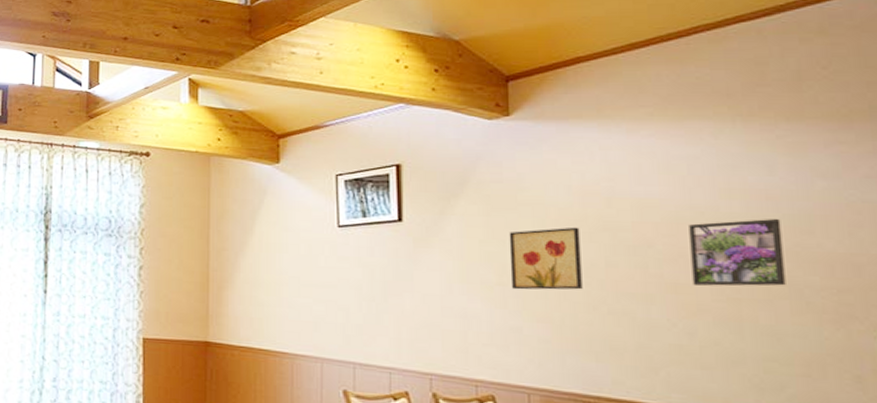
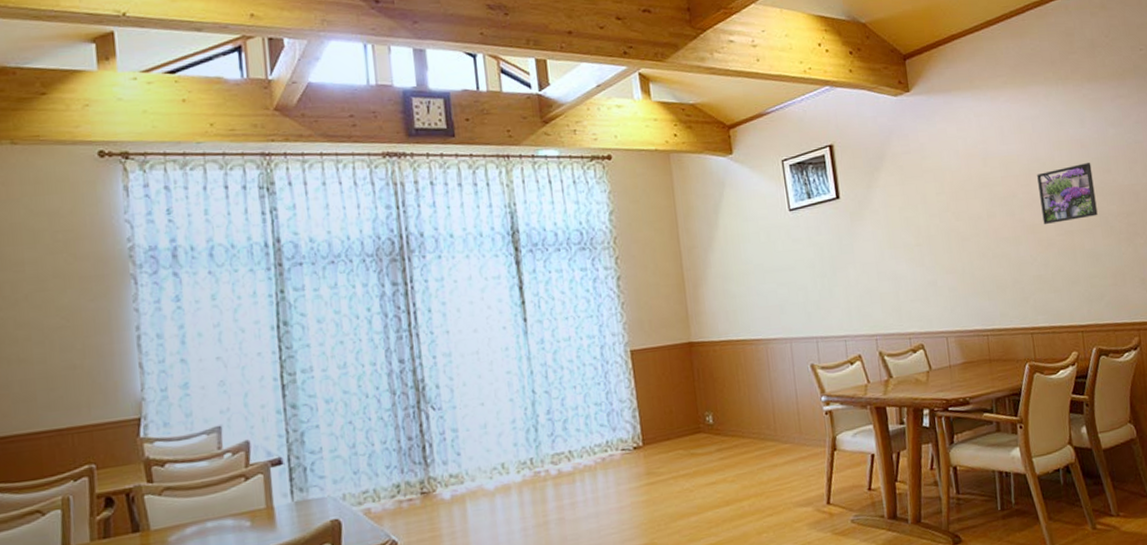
wall art: present [509,227,583,290] -> none [919,186,974,248]

